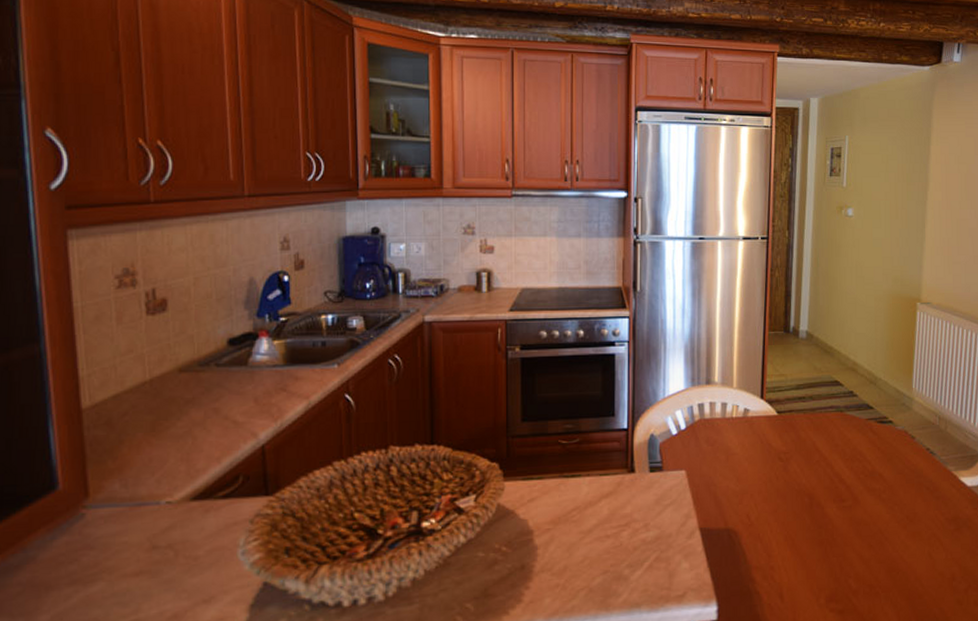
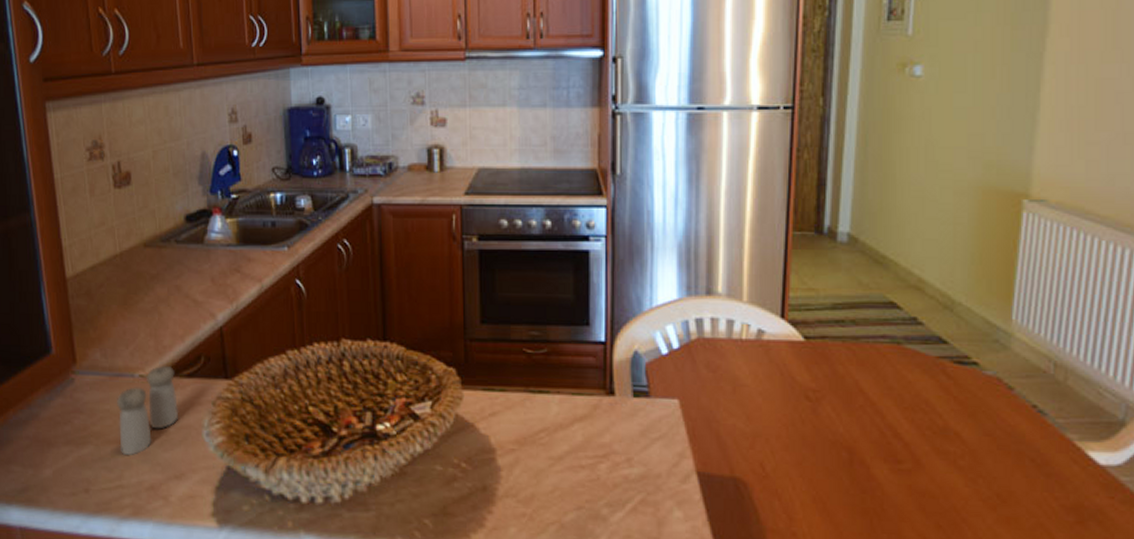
salt and pepper shaker: none [137,488,211,586] -> present [117,365,179,455]

